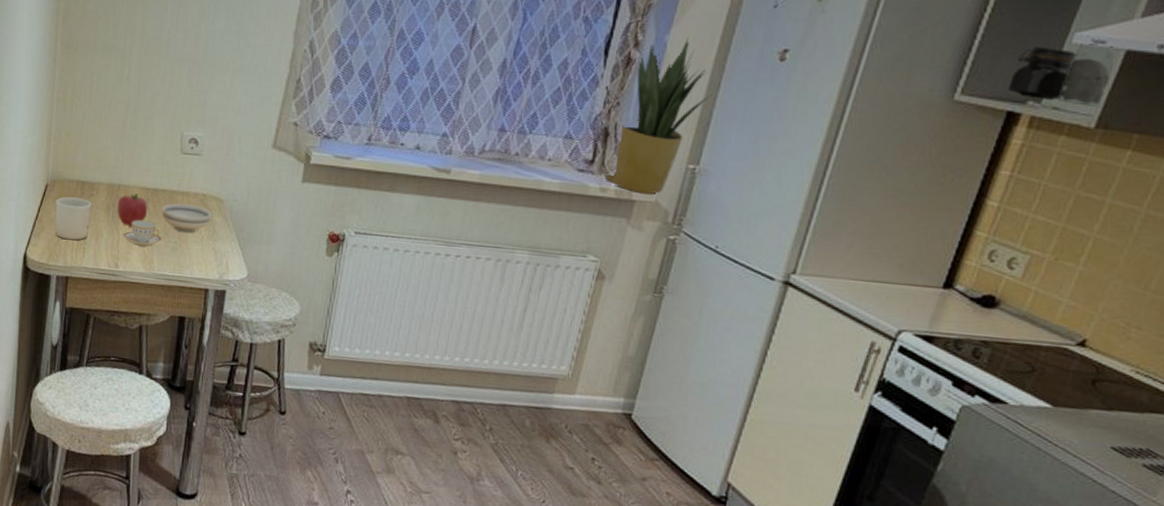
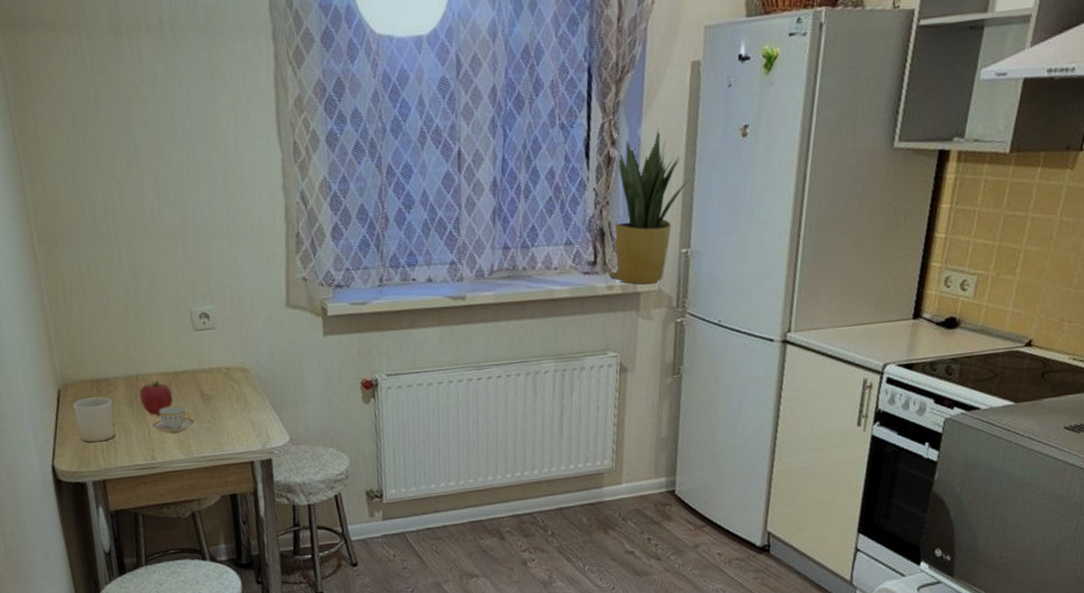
bowl: present [161,203,212,232] -> none [187,380,241,410]
jar: present [1007,46,1077,101] -> none [935,86,986,135]
jar: present [1058,43,1115,109] -> none [977,76,1015,135]

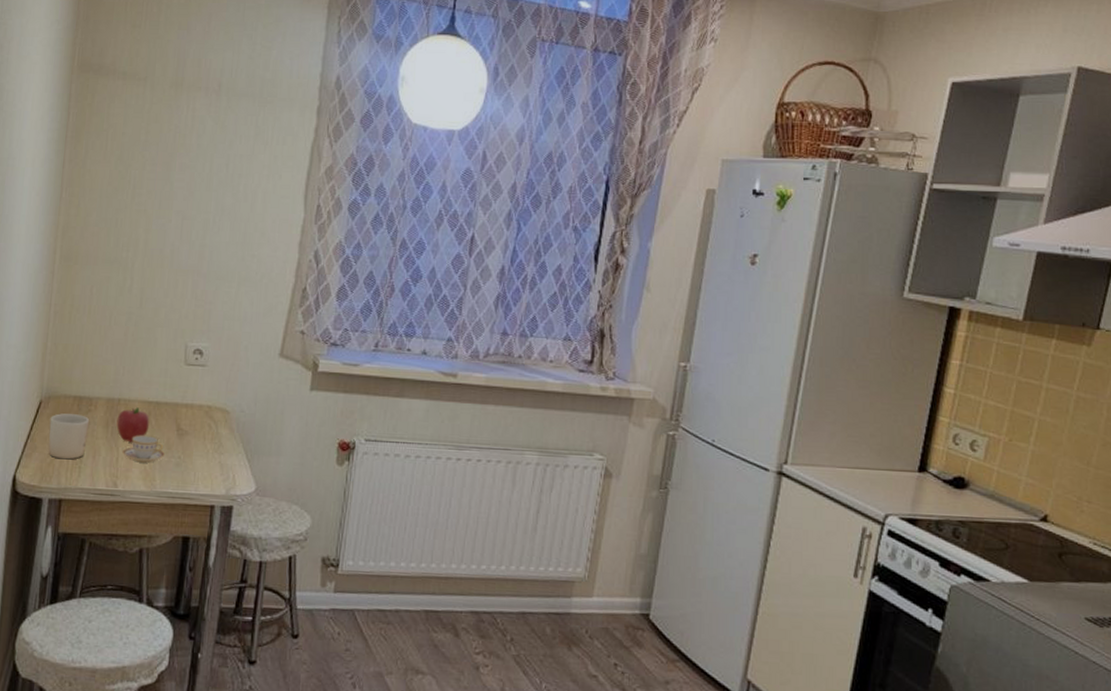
planter: present [608,128,690,285] -> none [603,244,695,392]

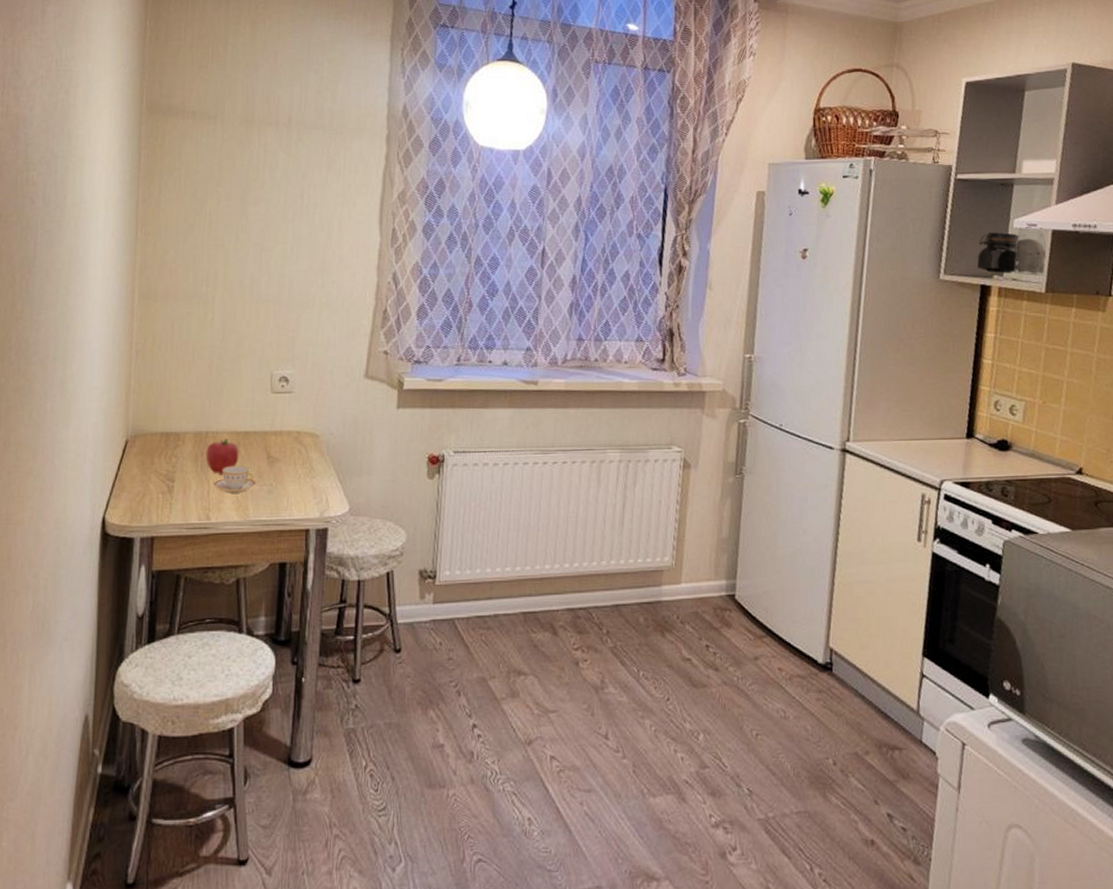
mug: present [48,413,90,460] -> none [136,450,178,497]
jar: none [946,249,999,297] -> present [976,232,1019,274]
jar: none [989,246,1028,303] -> present [1014,227,1047,277]

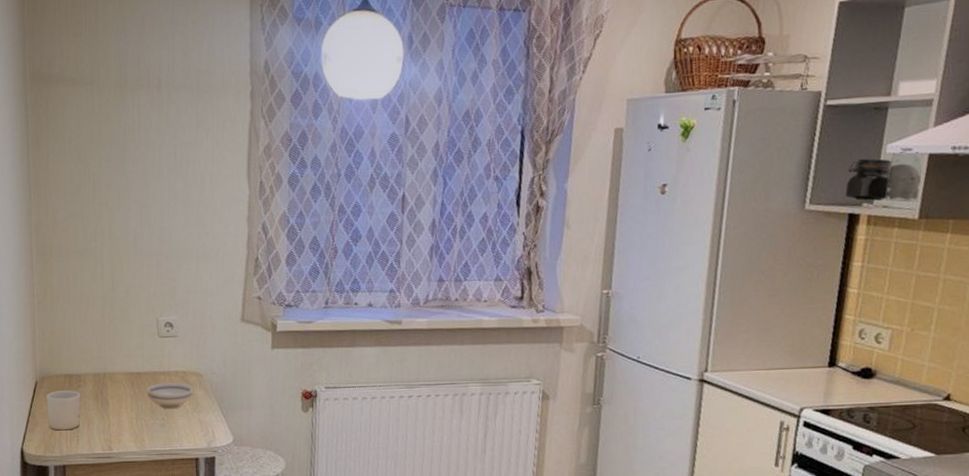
mug: none [136,450,178,497] -> present [46,390,81,431]
fruit: present [206,439,239,474] -> none [104,379,134,411]
teacup: present [214,466,256,493] -> none [113,403,150,427]
bowl: none [254,443,308,473] -> present [146,382,194,408]

